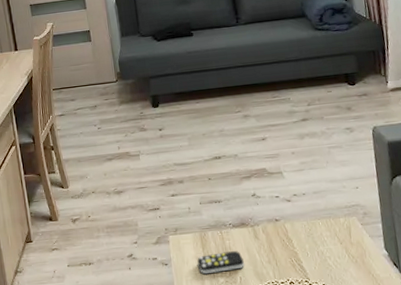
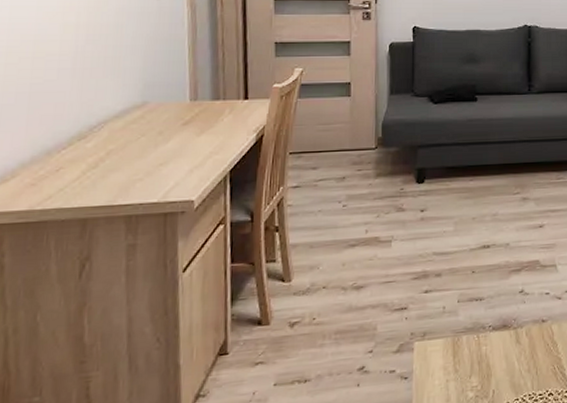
remote control: present [197,251,244,275] -> none [445,358,500,389]

